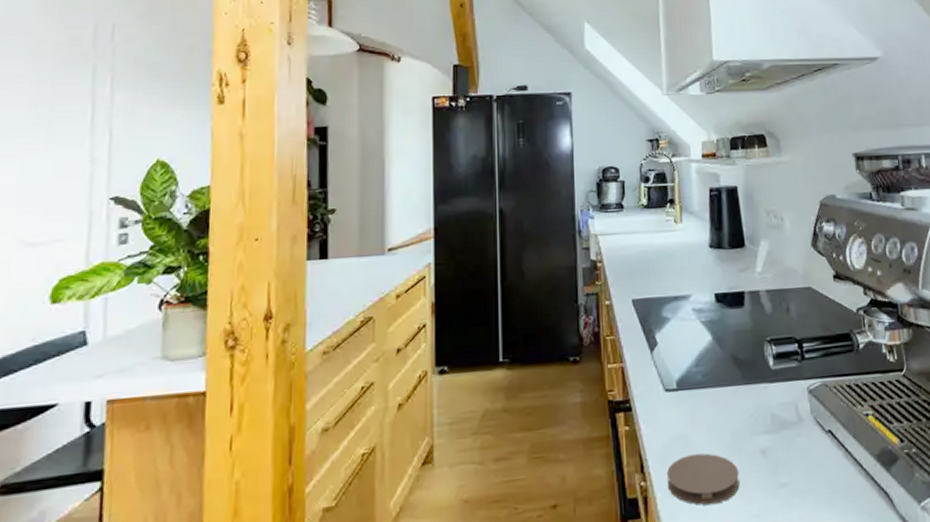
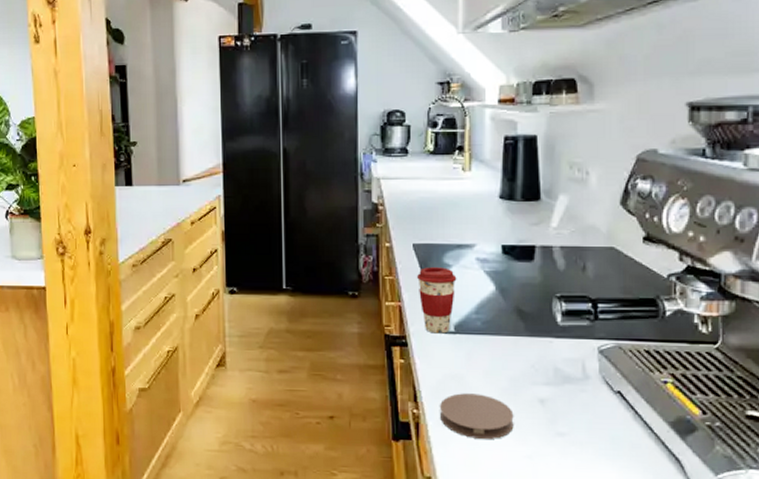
coffee cup: none [638,321,676,393] -> present [417,267,457,334]

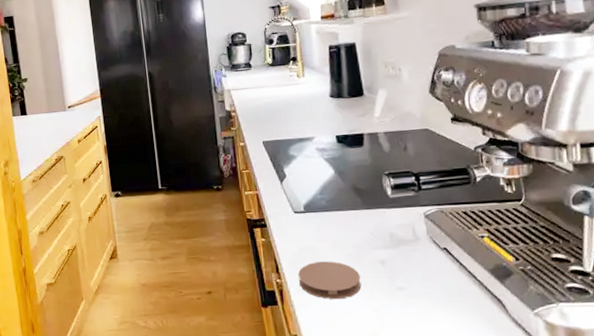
coffee cup: present [417,267,457,334] -> none [269,158,302,214]

